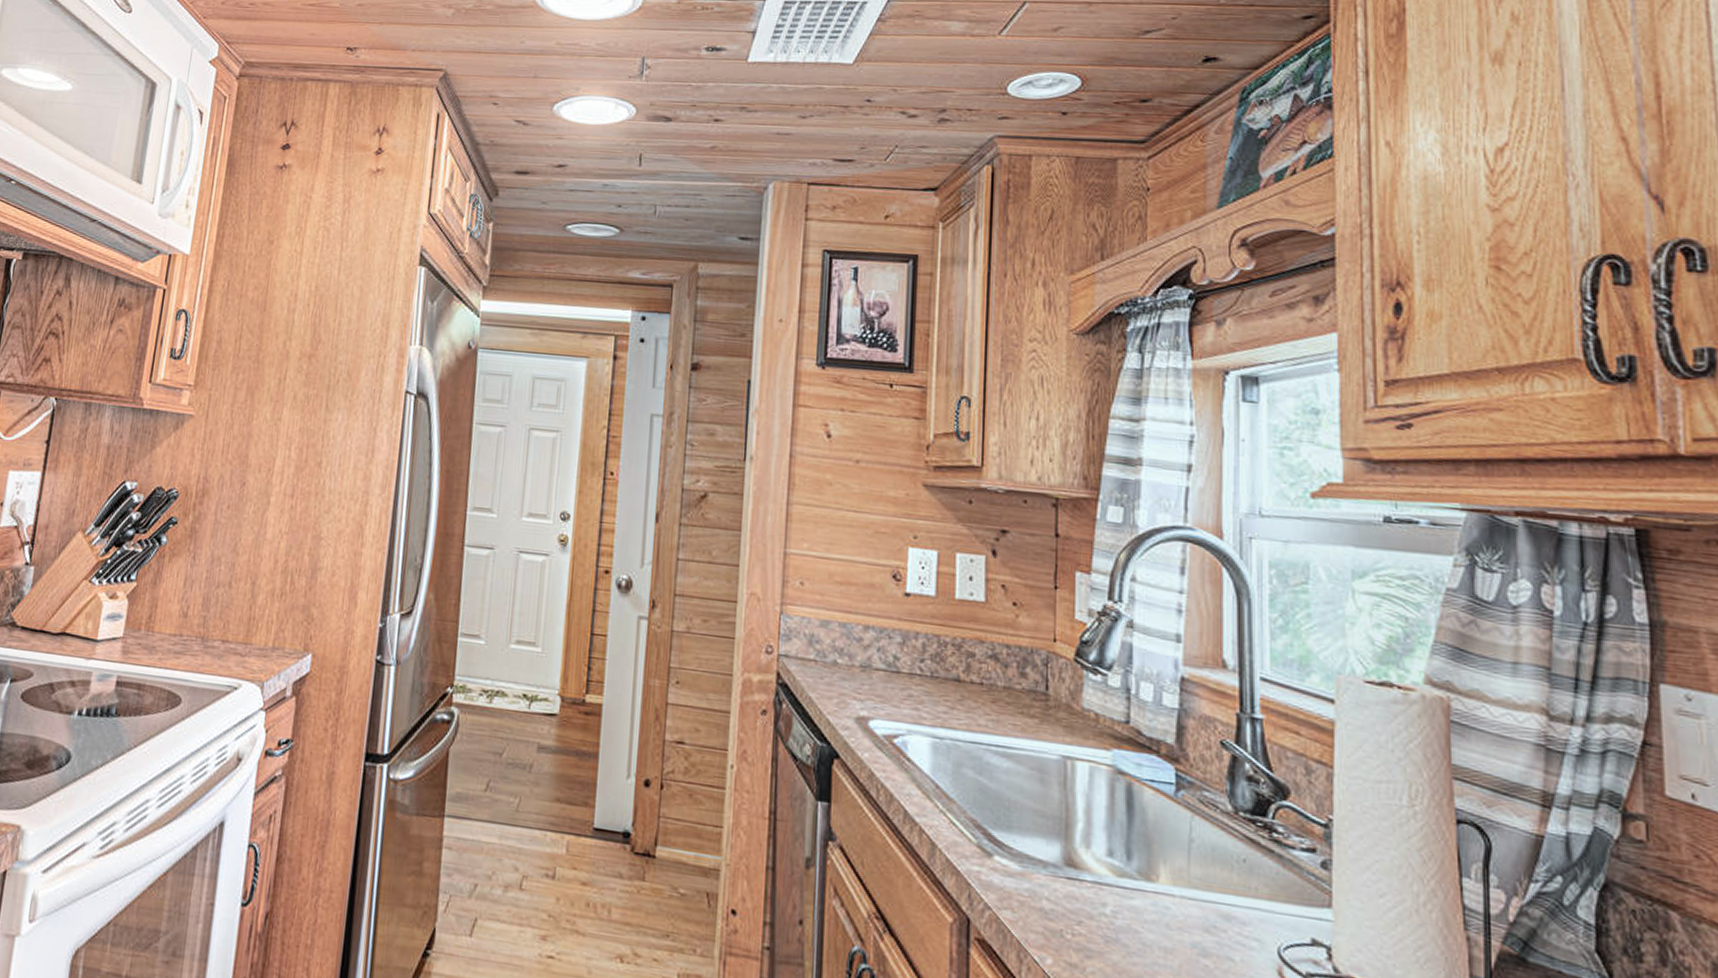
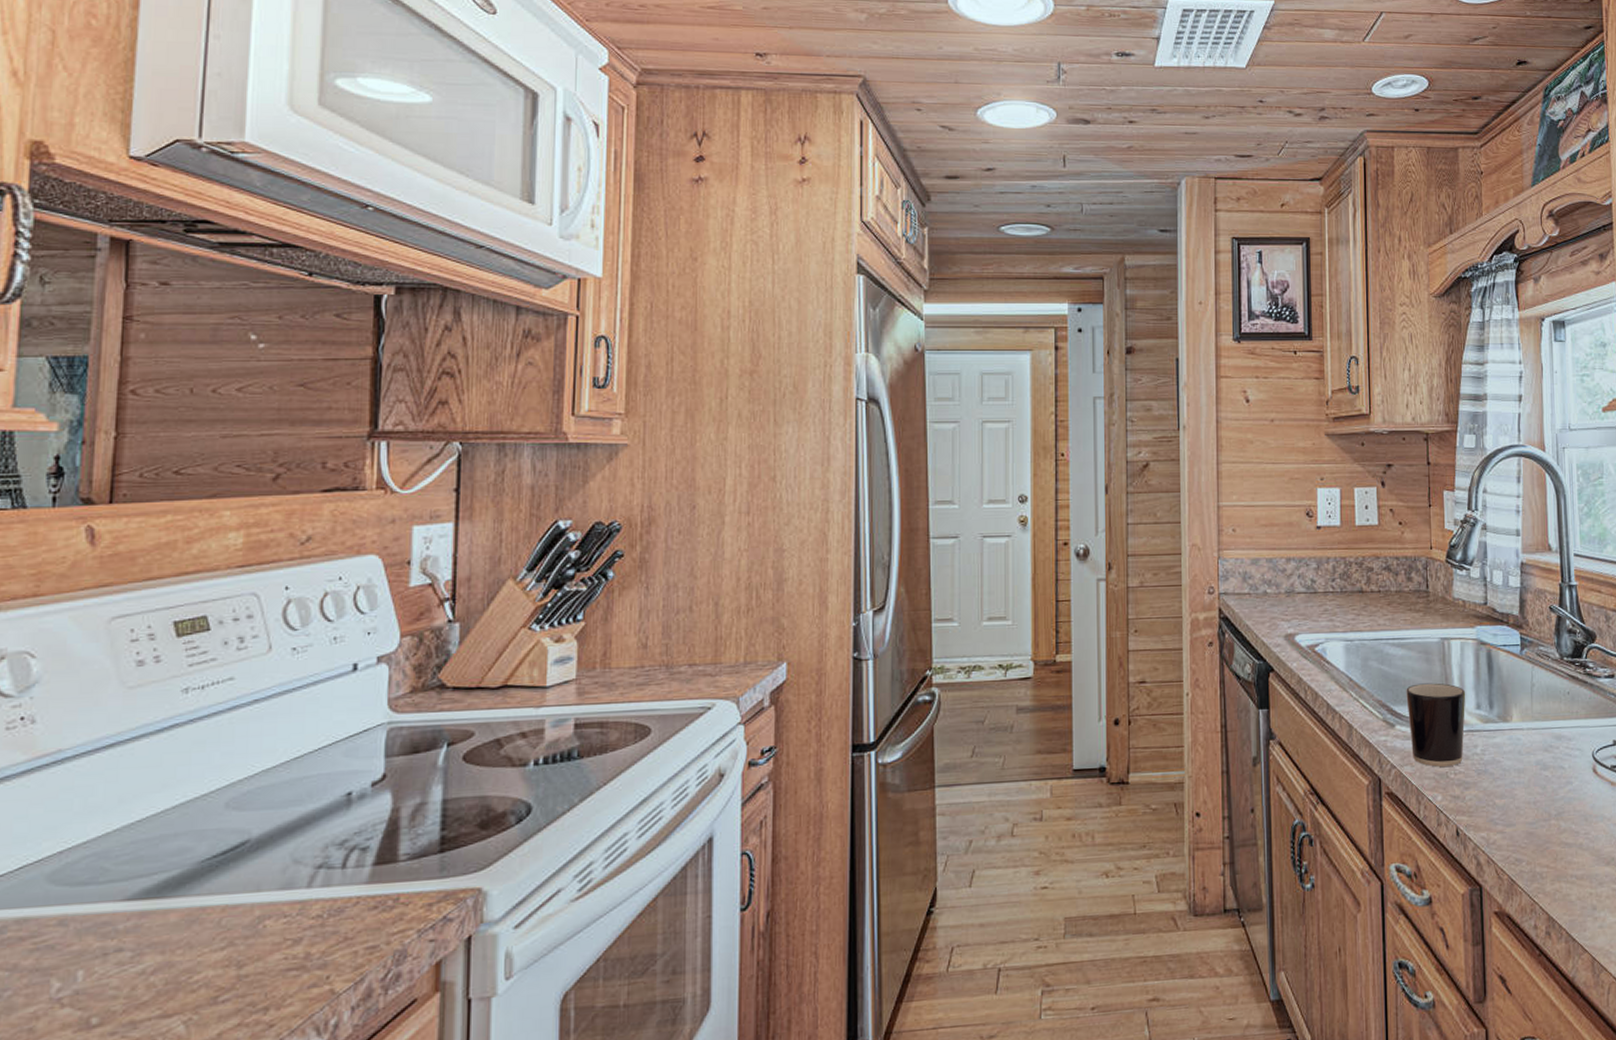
mug: none [1010,808,1094,924] -> present [1406,683,1466,767]

